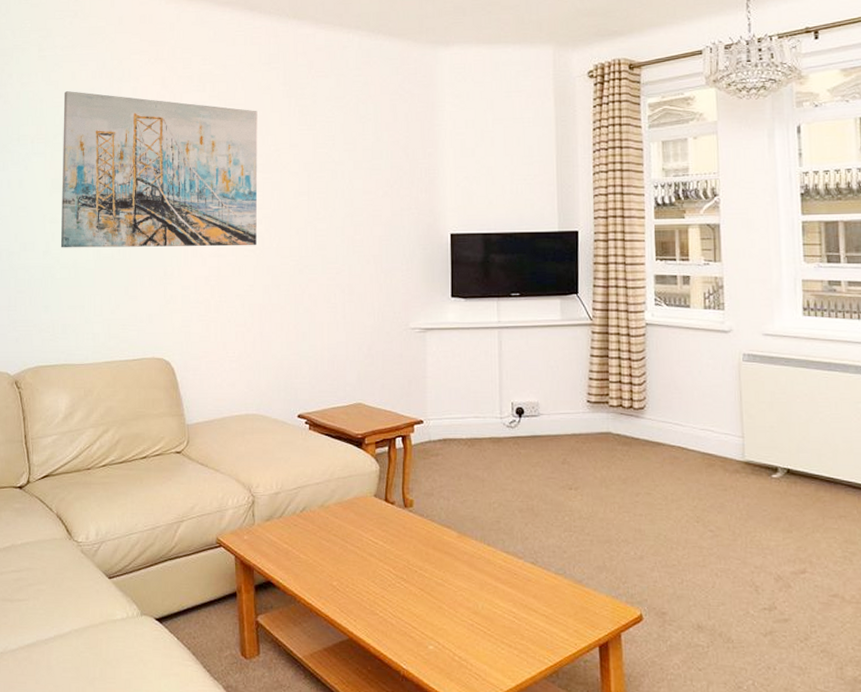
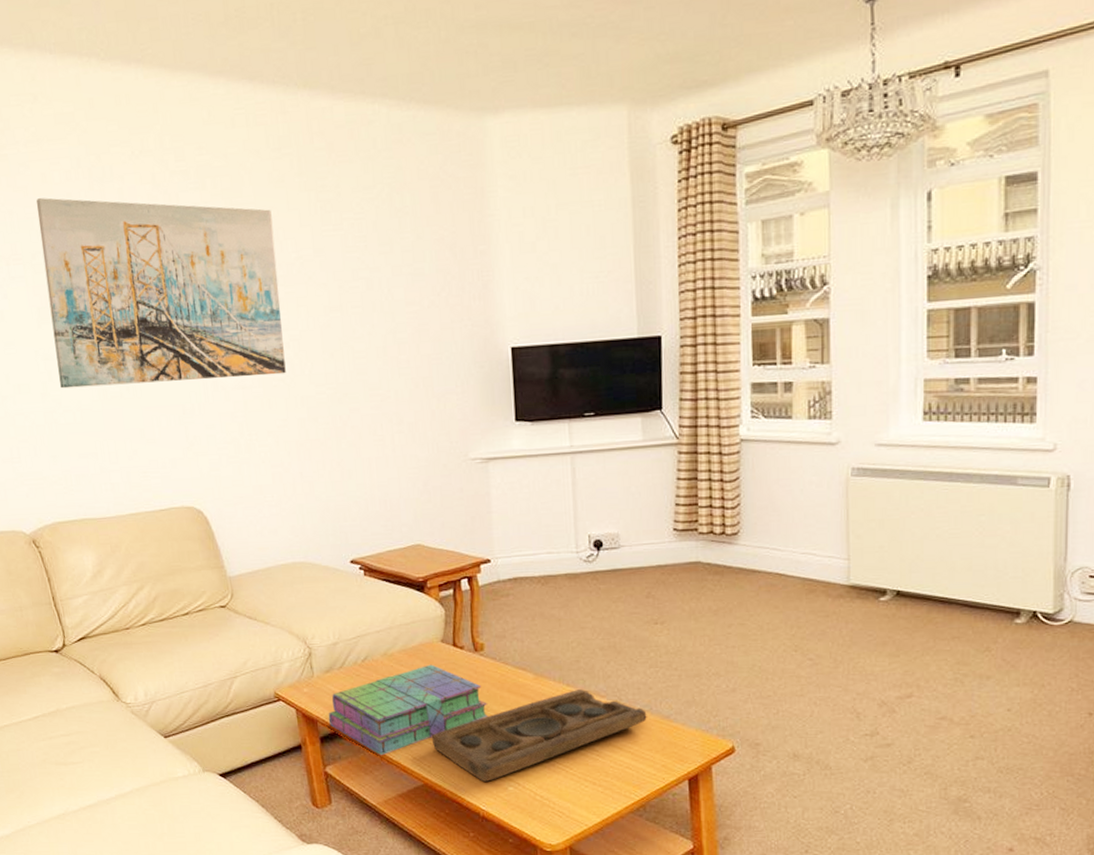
stack of books: none [264,518,414,608] -> present [328,664,488,756]
decorative tray: none [359,549,561,639] -> present [431,688,647,782]

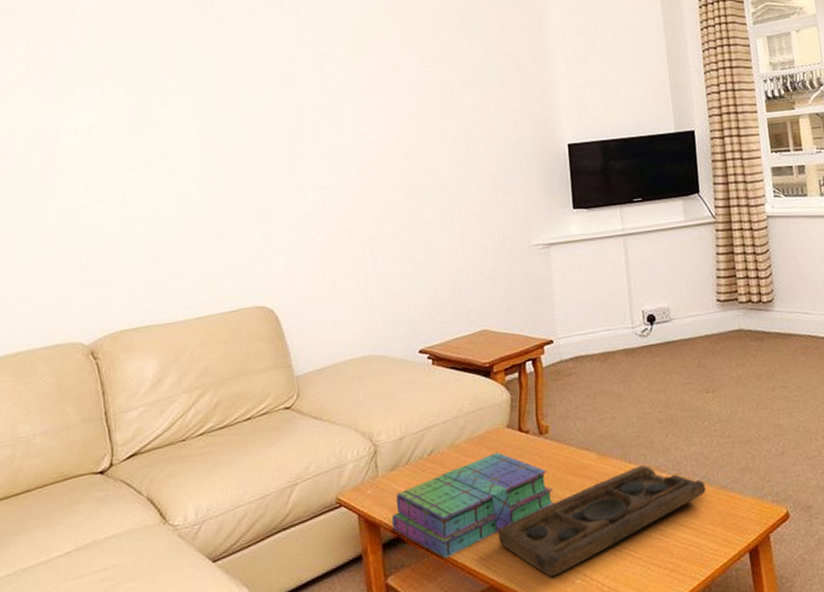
wall art: present [36,198,286,389] -> none [137,25,364,197]

